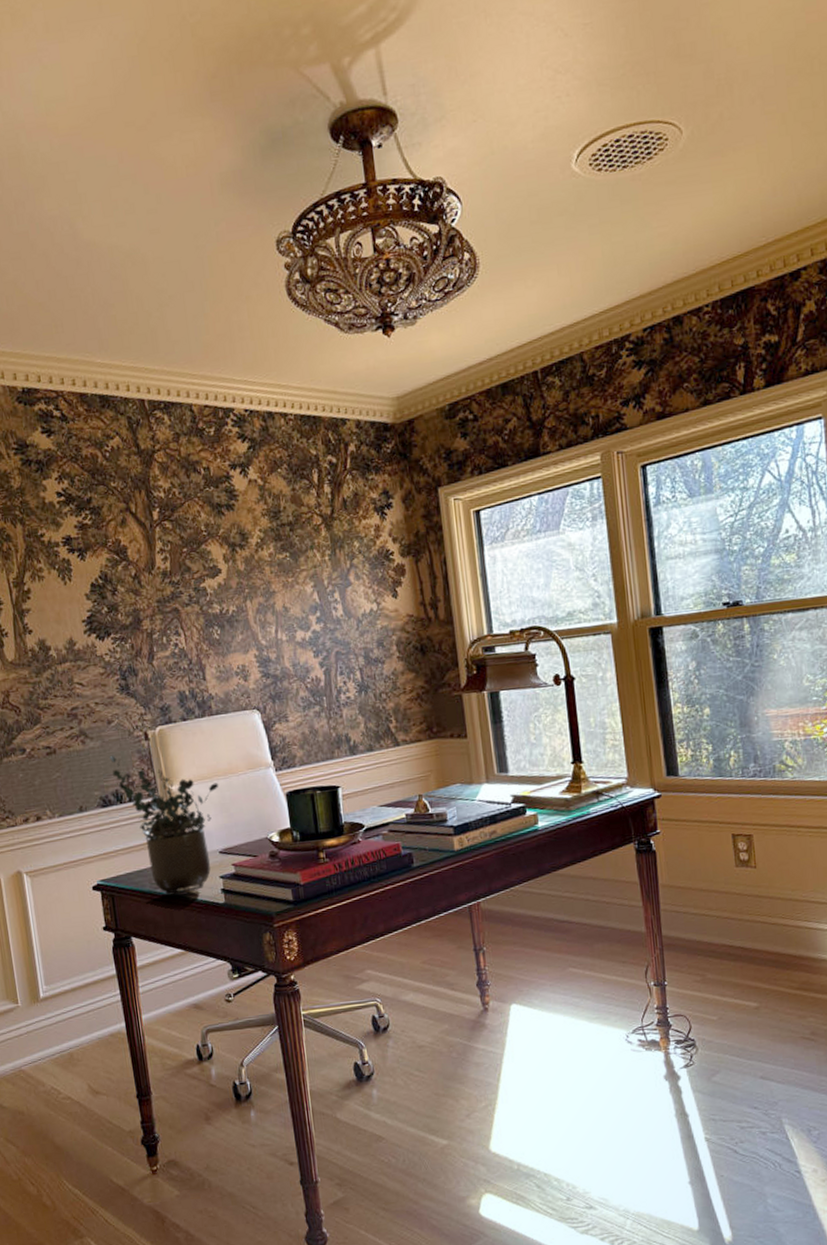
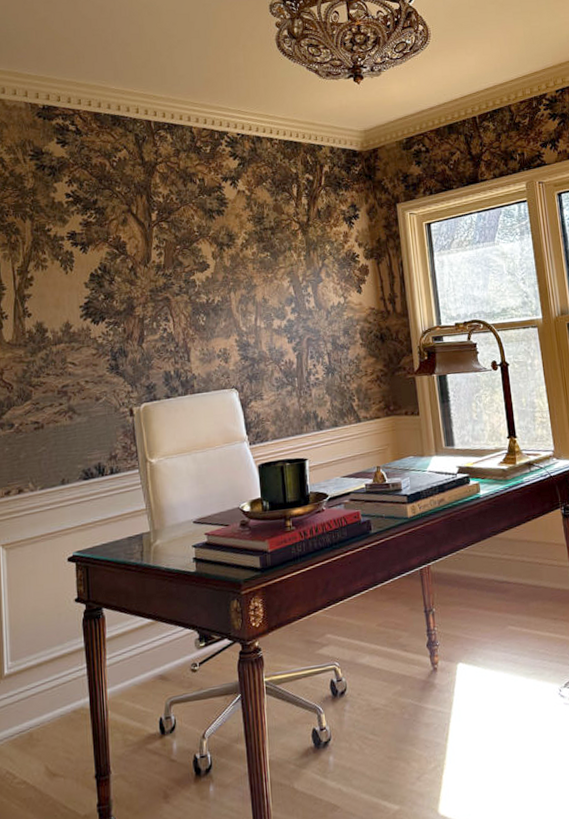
potted plant: present [109,755,219,896] -> none [95,430,197,566]

